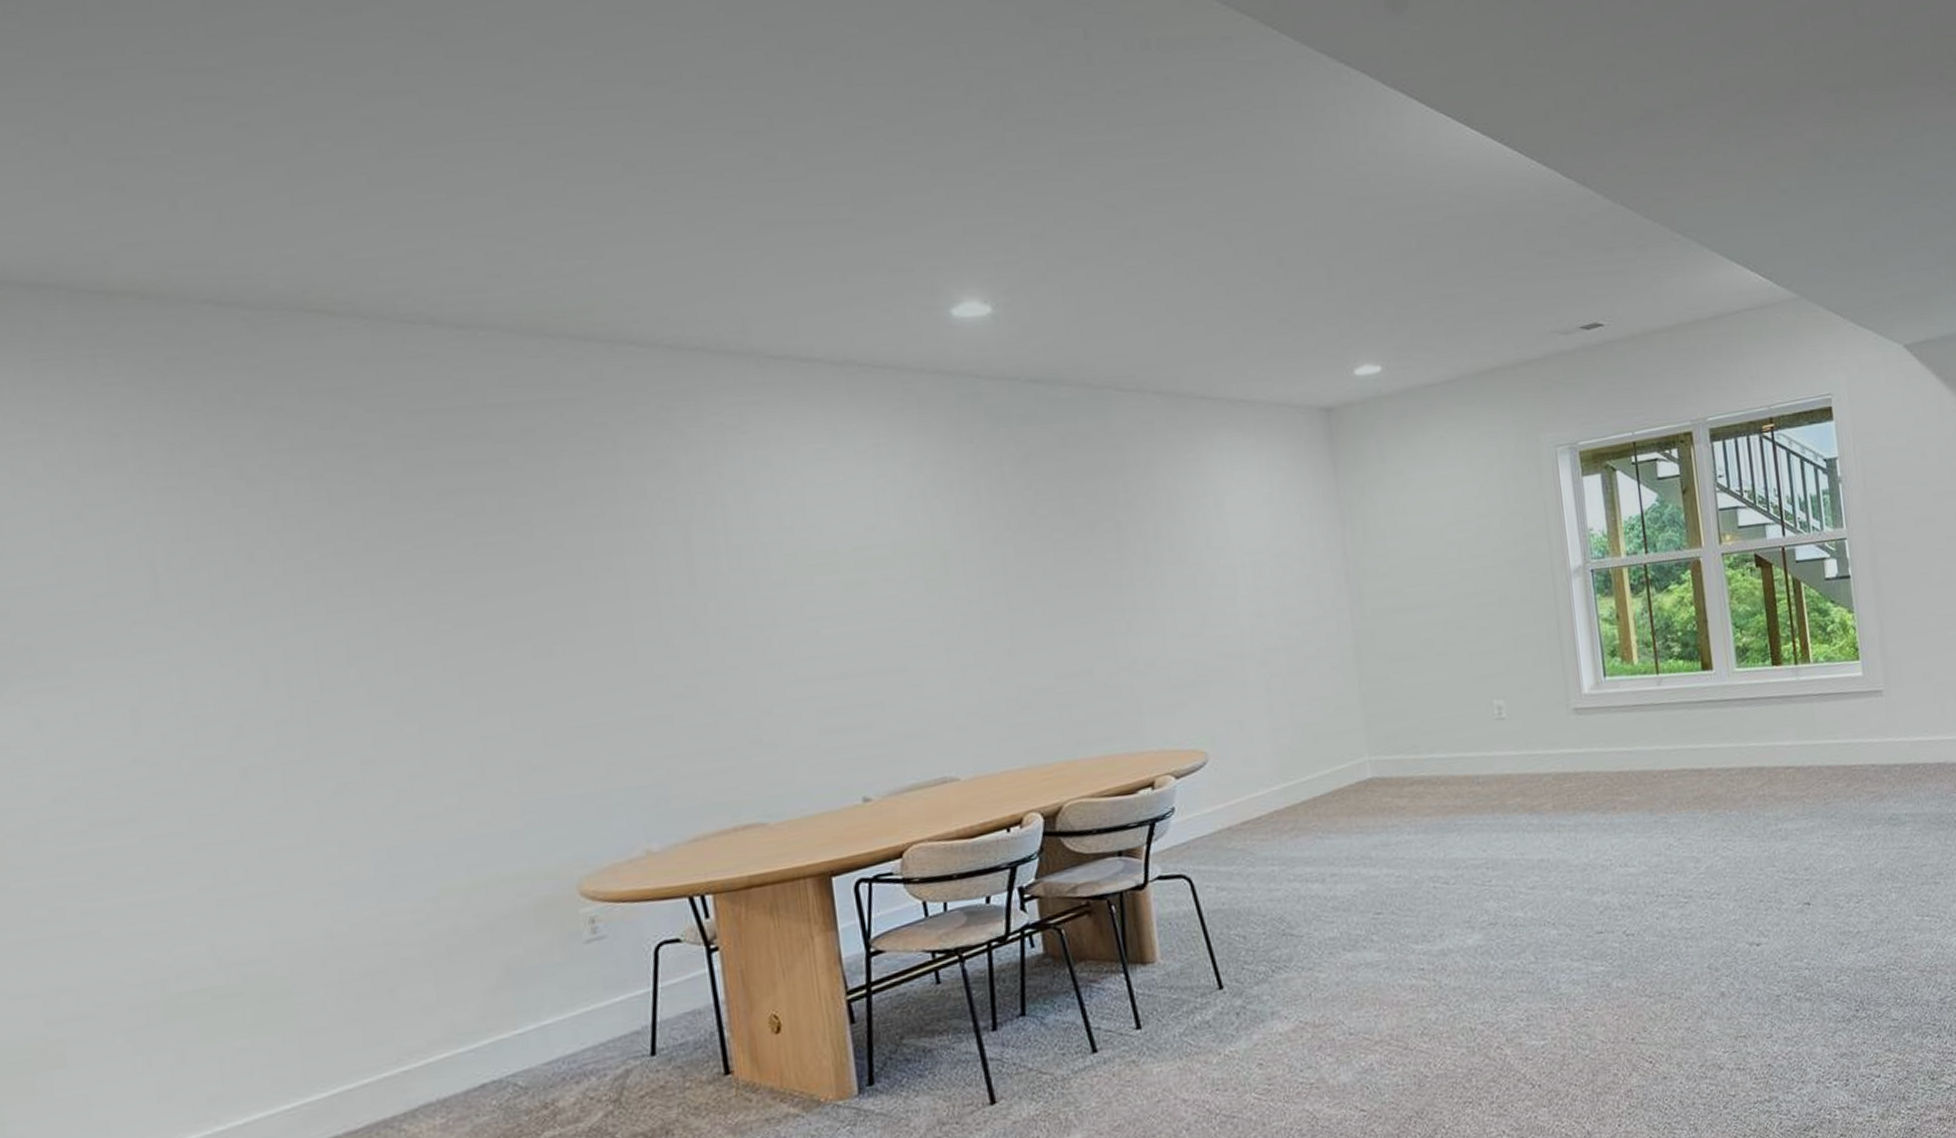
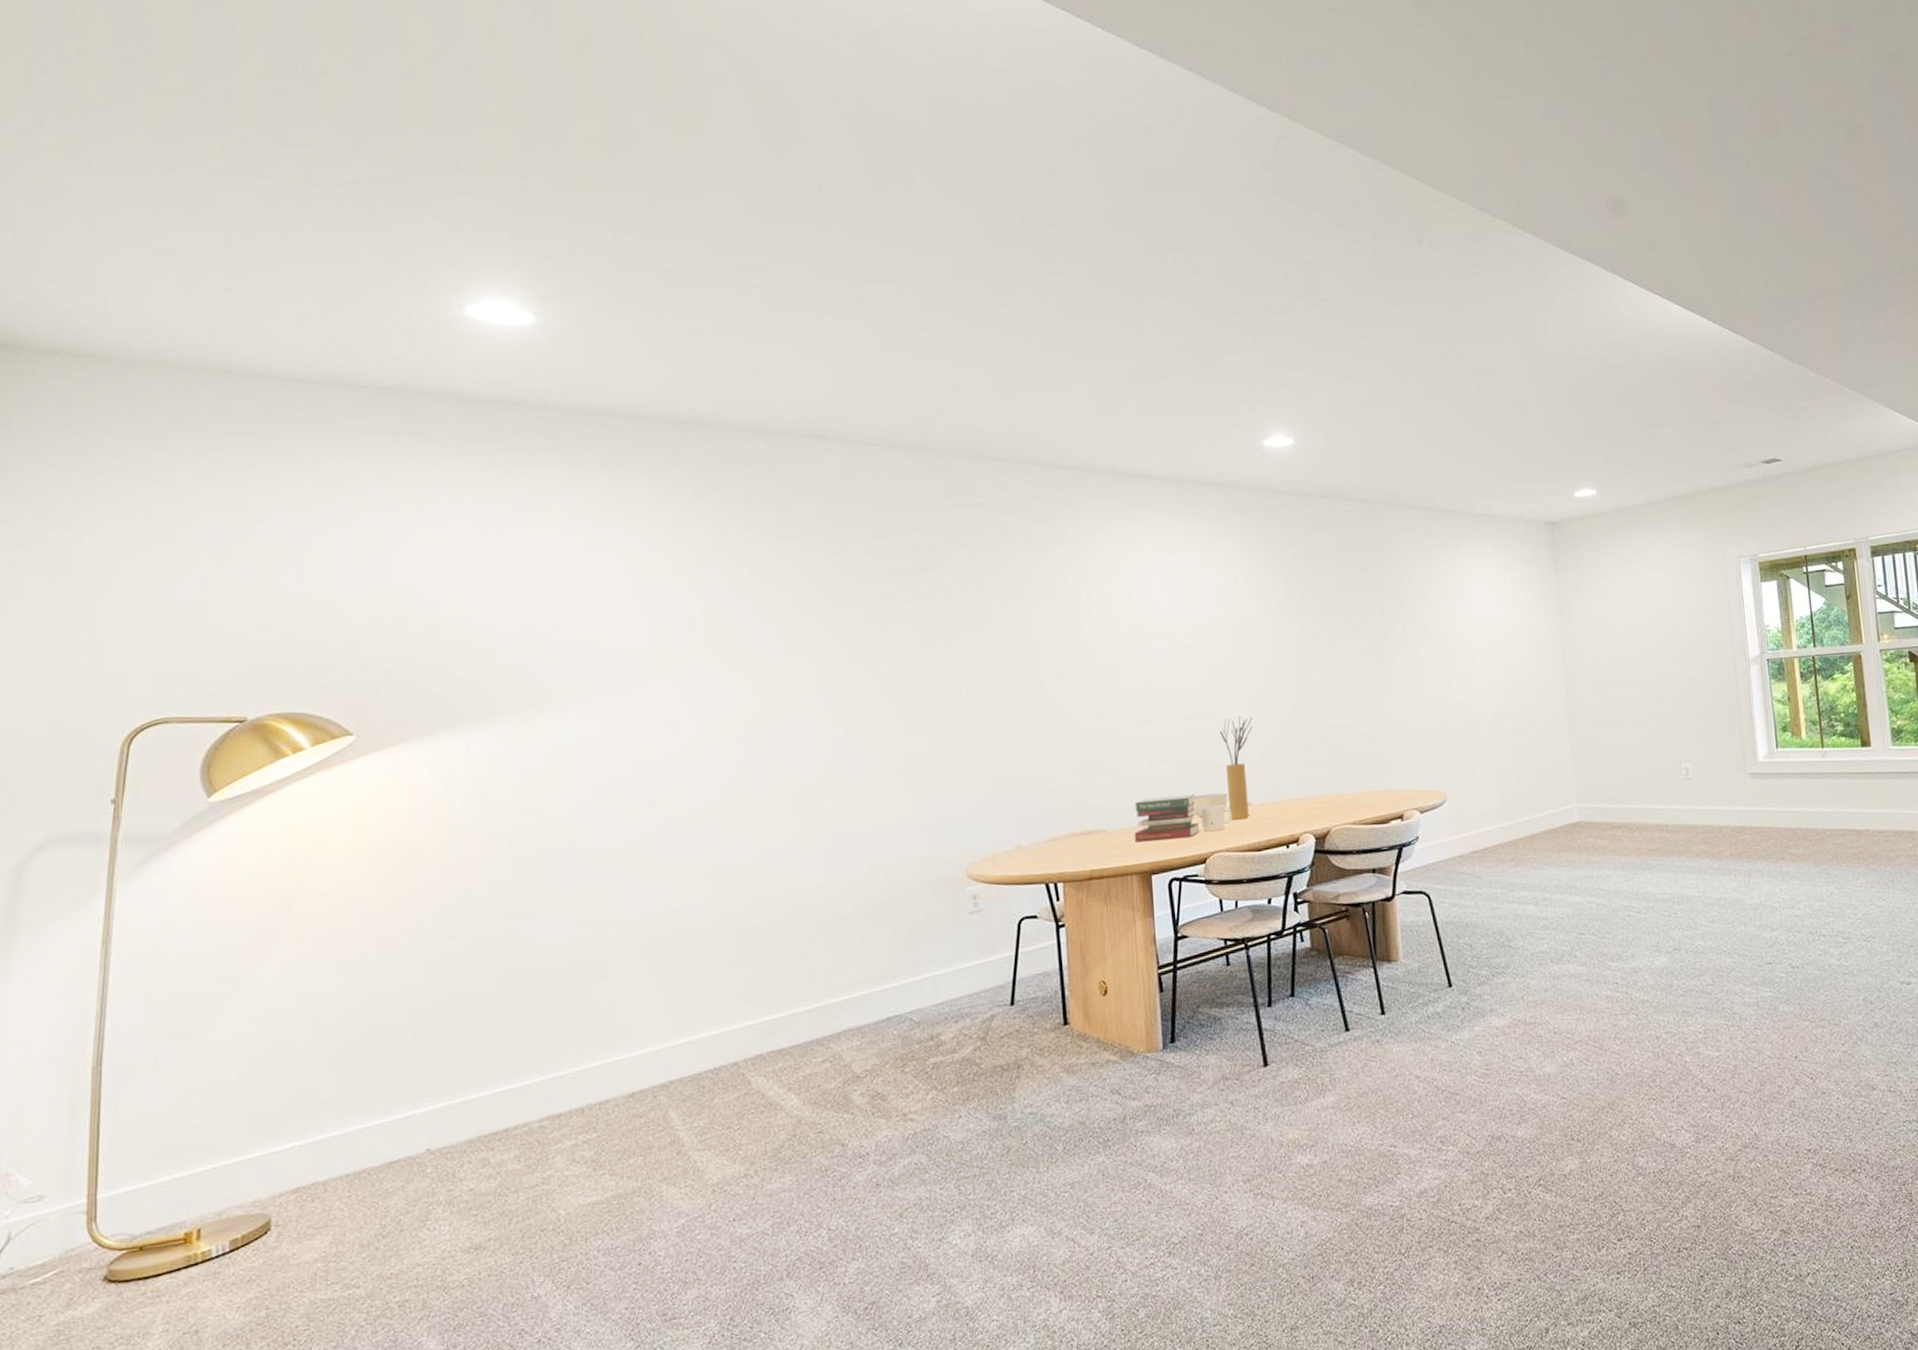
books: none [804,770,893,837] -> present [1134,794,1200,843]
bowl: none [881,767,928,801] -> present [1193,793,1229,818]
mug: none [891,782,935,819] -> present [1200,804,1233,833]
vase: none [911,668,956,802] -> present [1219,716,1253,821]

